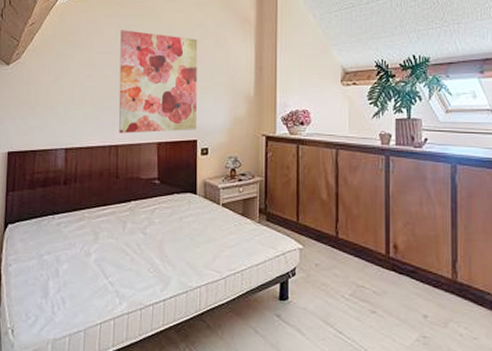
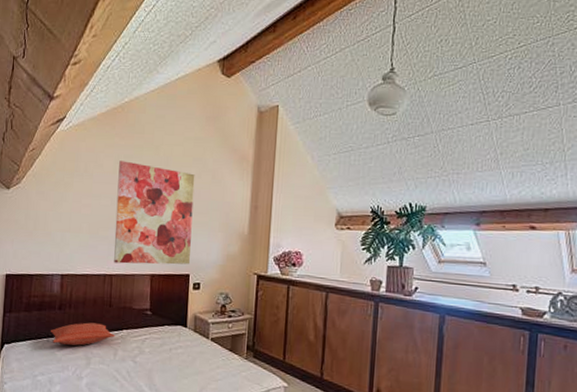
pillow: none [55,196,123,221] -> present [50,322,115,346]

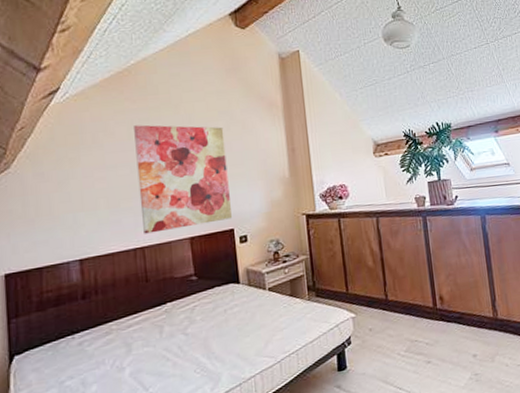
pillow: present [50,322,115,346] -> none [74,302,158,339]

